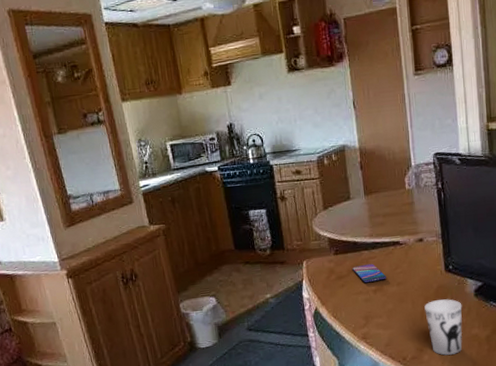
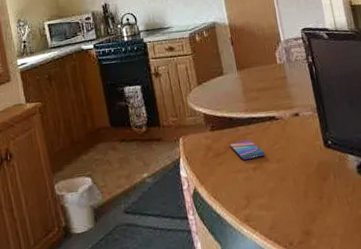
cup: present [424,299,463,356] -> none [306,176,351,240]

